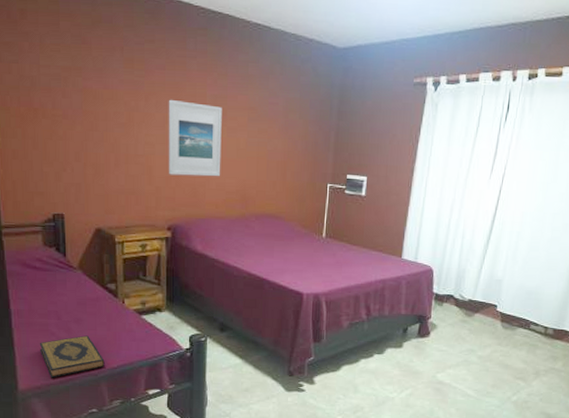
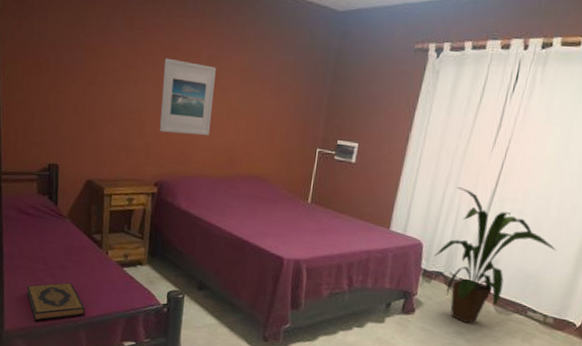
house plant: none [444,214,552,342] -> present [434,187,557,324]

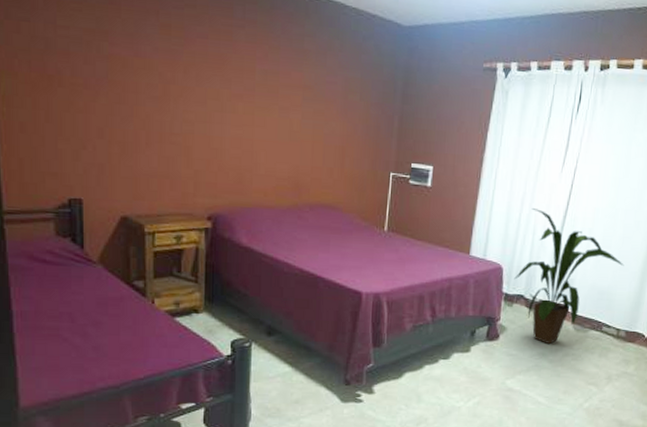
hardback book: present [26,282,85,322] -> none [47,341,129,392]
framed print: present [159,58,216,136] -> none [209,72,273,162]

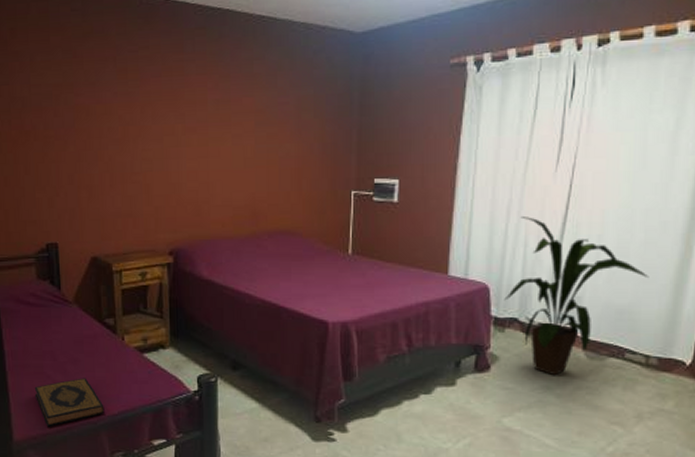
hardback book: none [47,341,129,392] -> present [34,378,105,427]

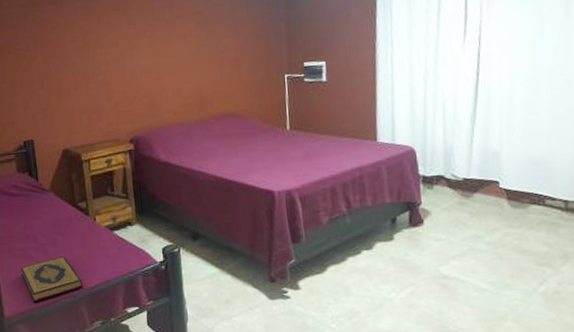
house plant: present [504,217,649,376] -> none [430,85,559,225]

